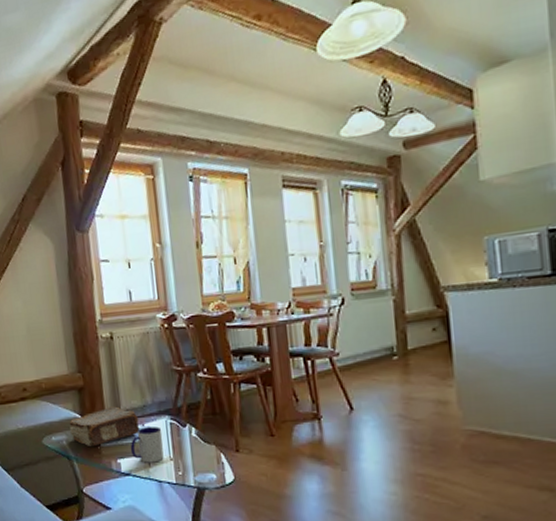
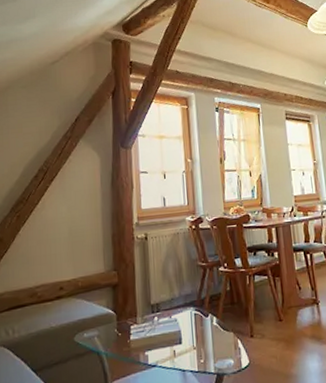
book: present [69,406,140,447] -> none [102,301,168,342]
mug: present [130,427,164,463] -> none [157,318,188,354]

